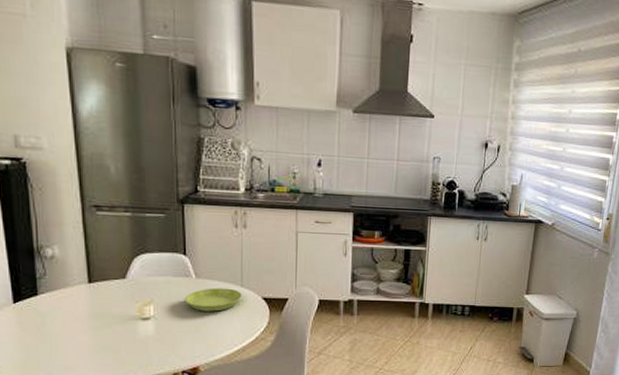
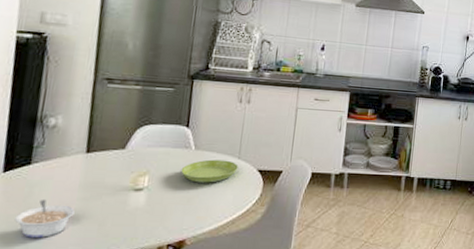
legume: none [34,328,88,365] -> present [14,199,75,238]

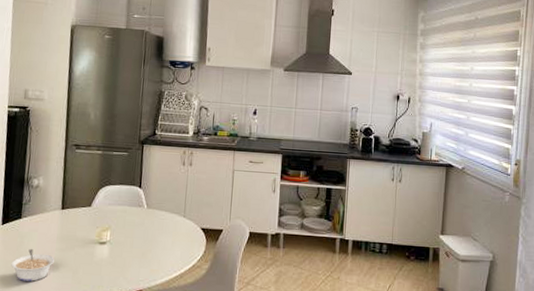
saucer: present [181,159,239,183] -> none [136,217,184,239]

